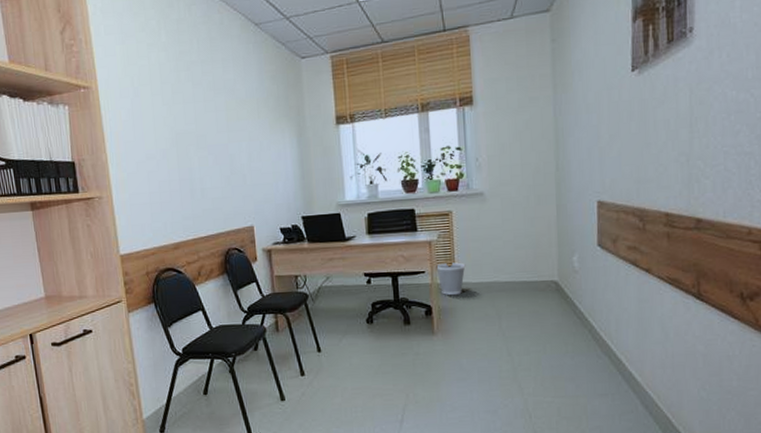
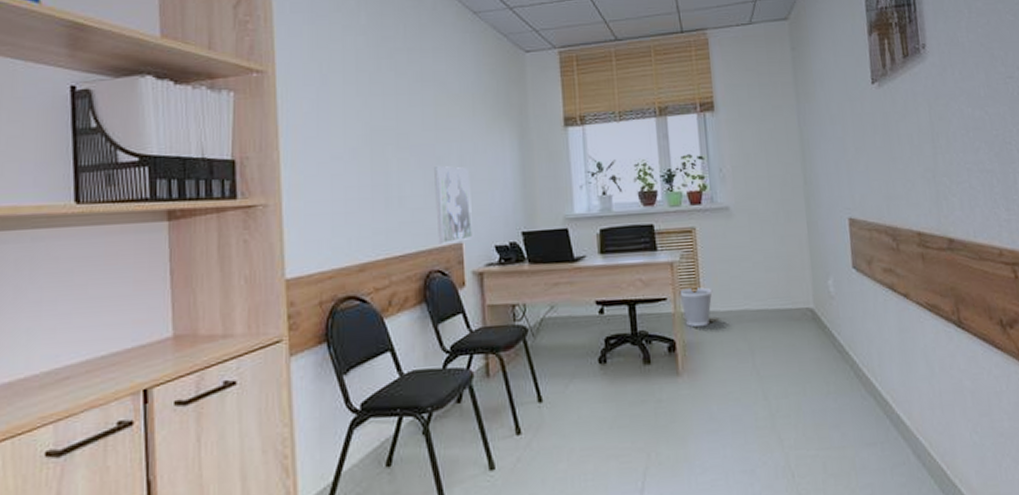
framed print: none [228,162,262,227] -> present [434,165,473,245]

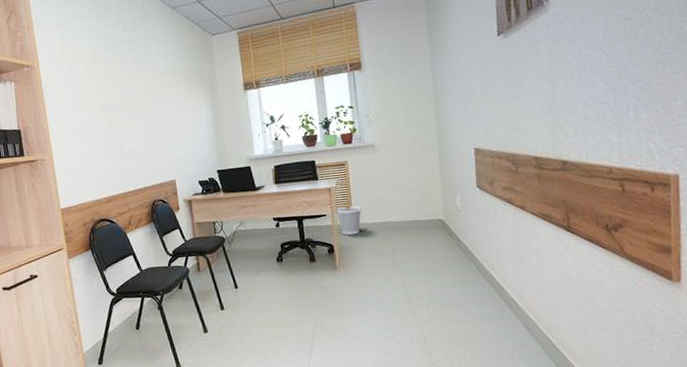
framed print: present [434,165,473,245] -> none [152,125,182,182]

